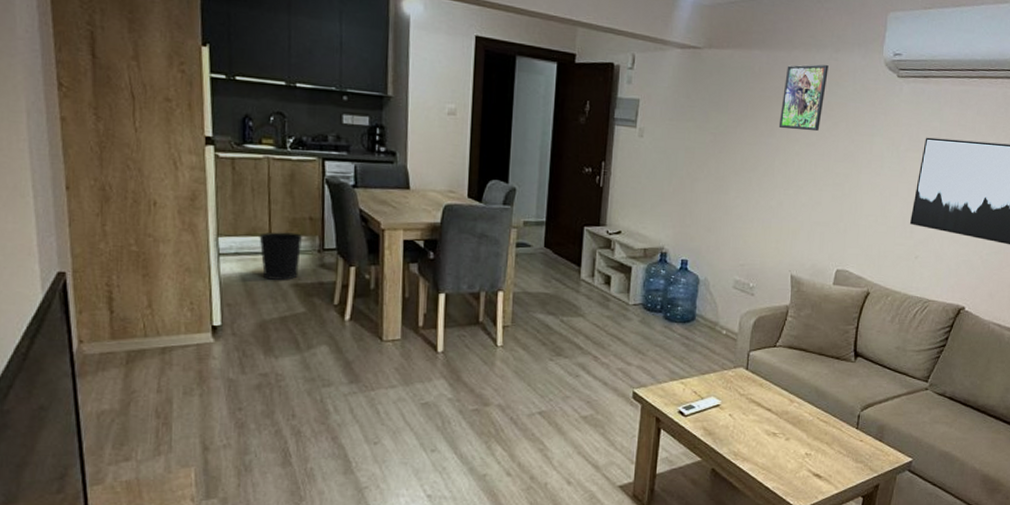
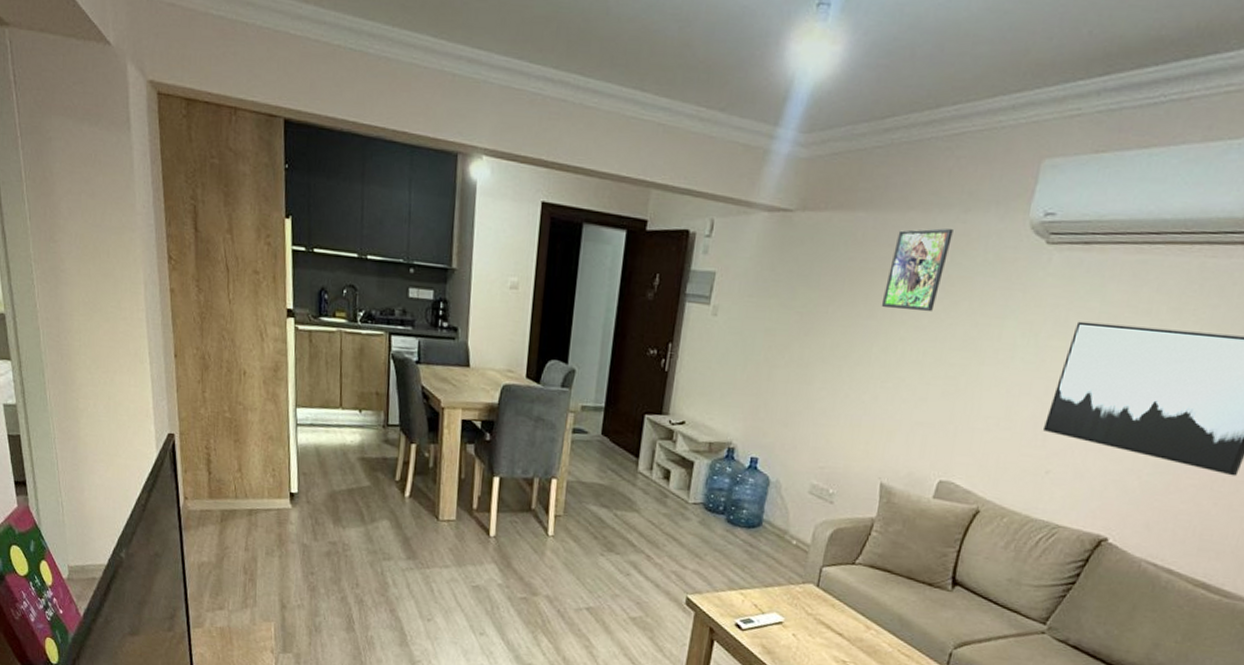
wastebasket: present [259,232,303,280] -> none [331,405,370,454]

